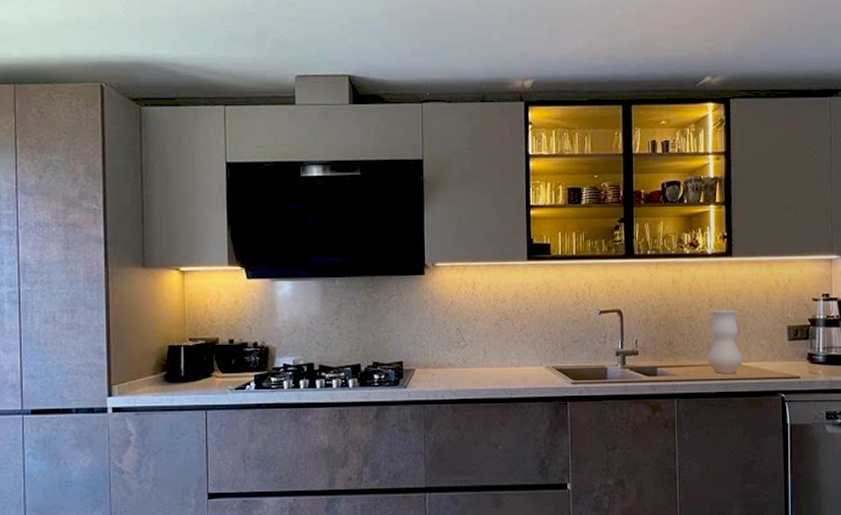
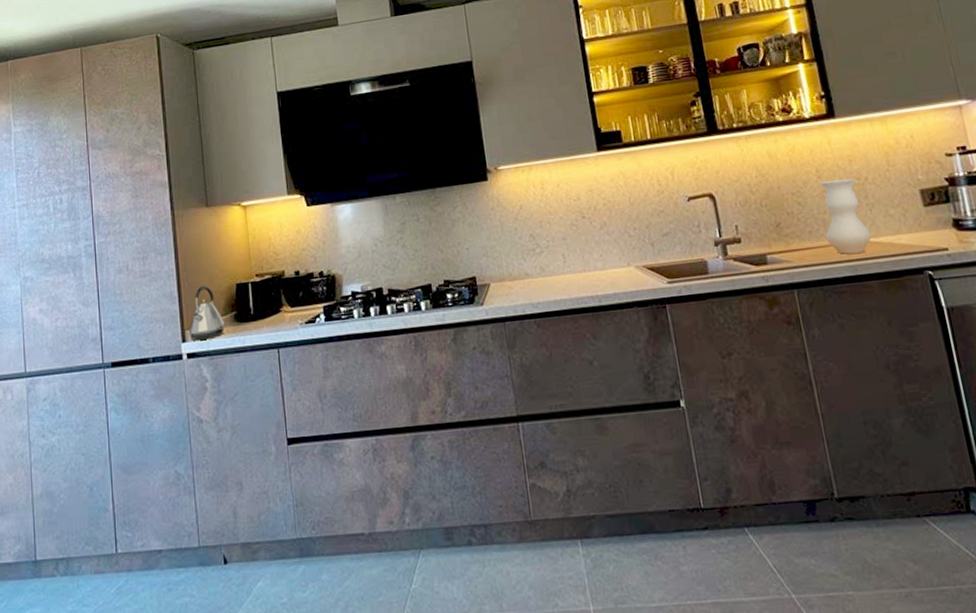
kettle: none [115,345,154,397] -> present [188,286,225,342]

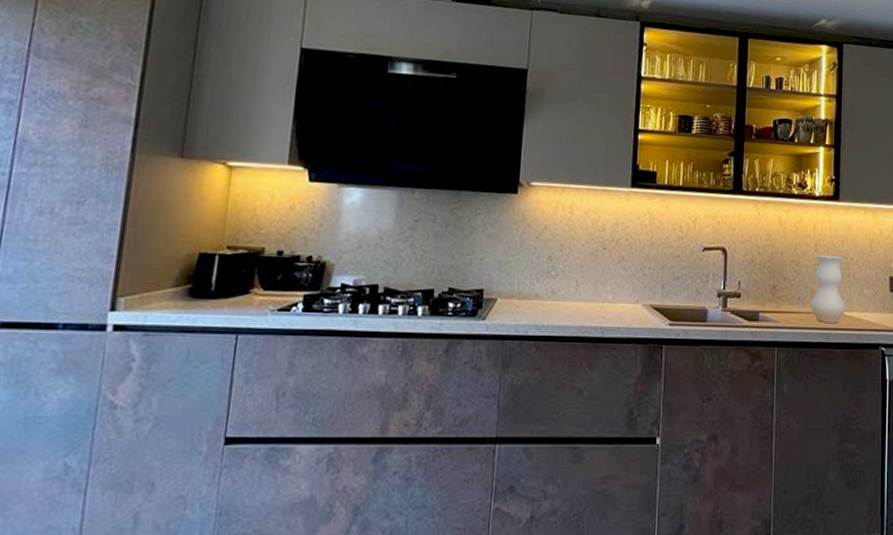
kettle: present [188,286,225,342] -> none [121,249,174,313]

